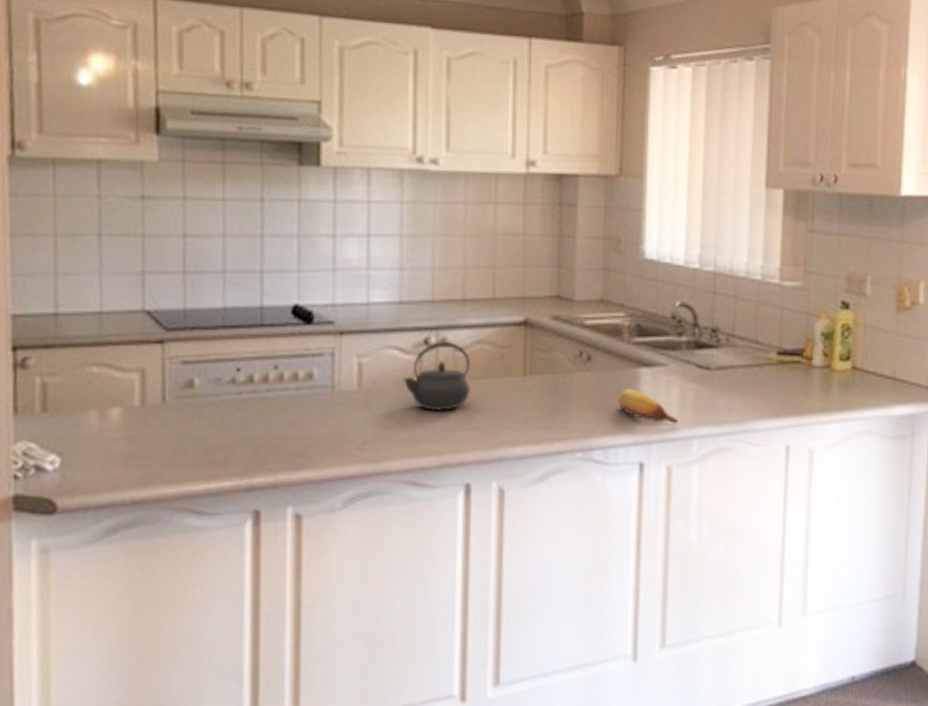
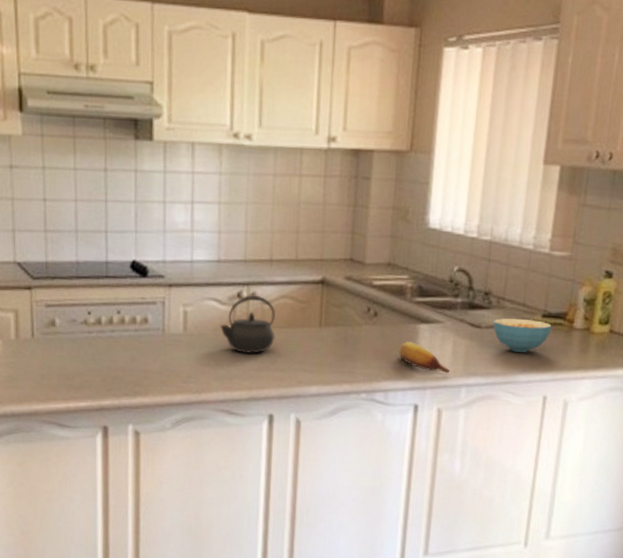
cereal bowl: none [724,357,789,396] -> present [493,318,552,352]

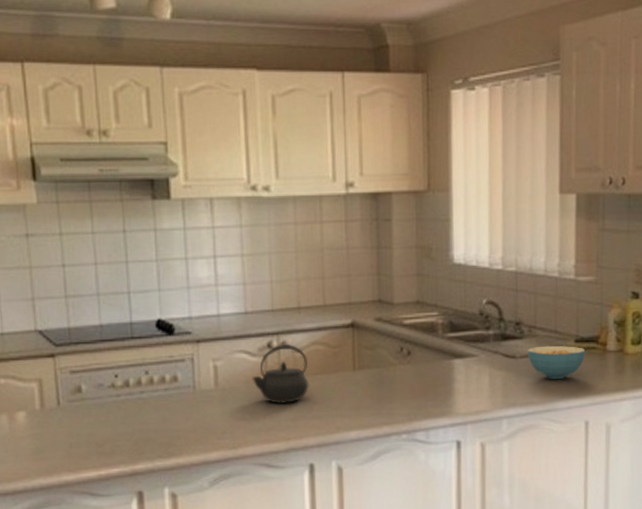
fruit: present [398,341,450,374] -> none [435,377,489,407]

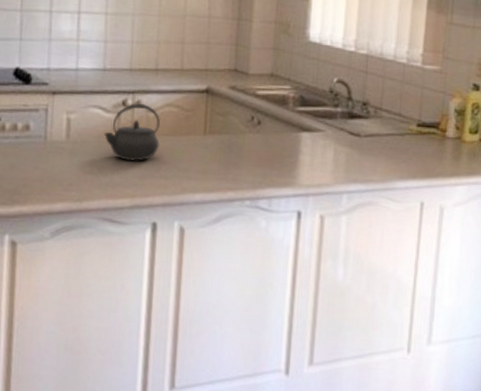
cereal bowl: present [527,345,586,379] -> none [371,127,426,160]

